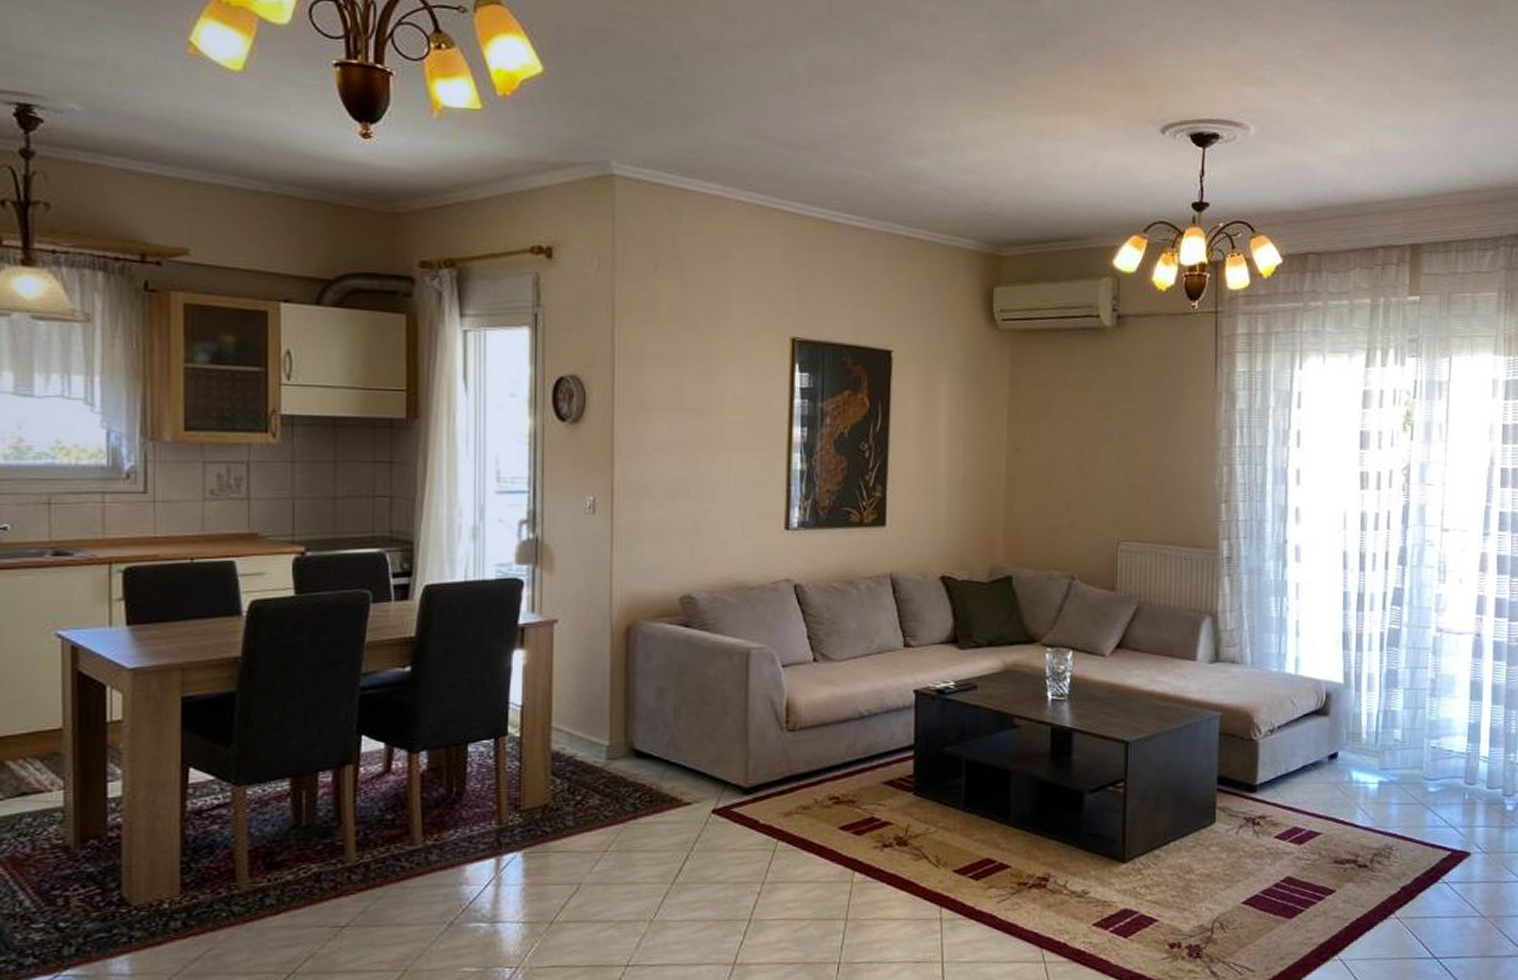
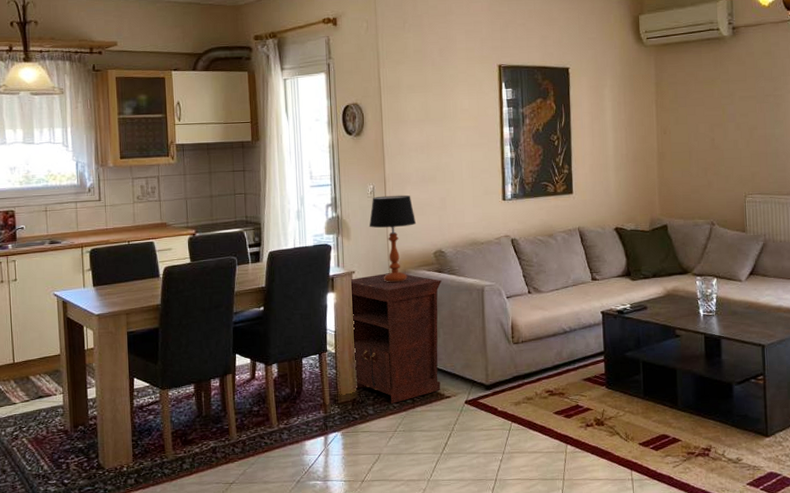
nightstand: none [547,625,688,812] -> present [351,273,441,404]
table lamp: none [583,512,657,639] -> present [369,195,417,283]

